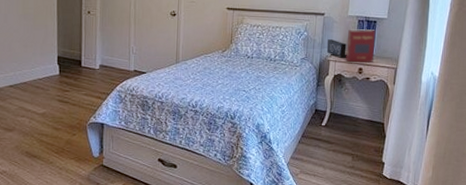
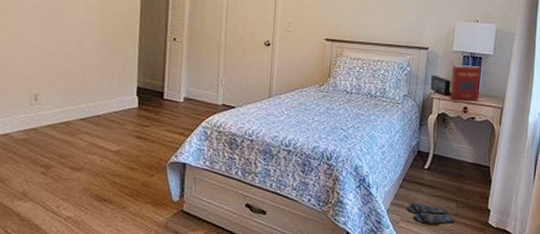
slippers: none [306,156,351,177] -> present [407,202,455,225]

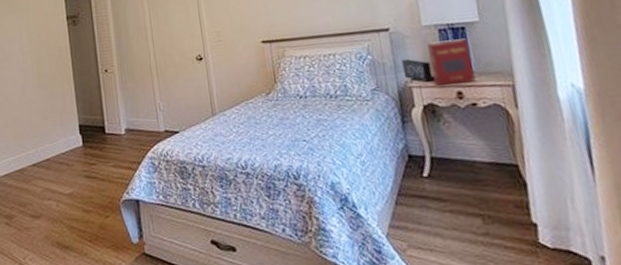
slippers: present [407,202,455,225] -> none [412,222,486,251]

